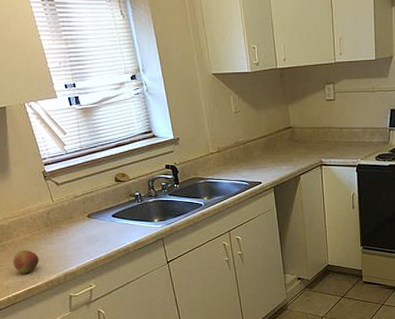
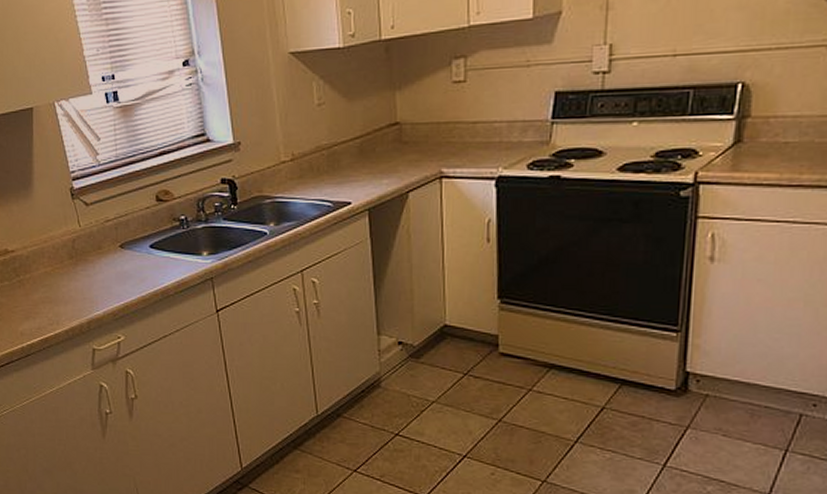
apple: present [13,249,39,274] -> none [30,287,60,318]

